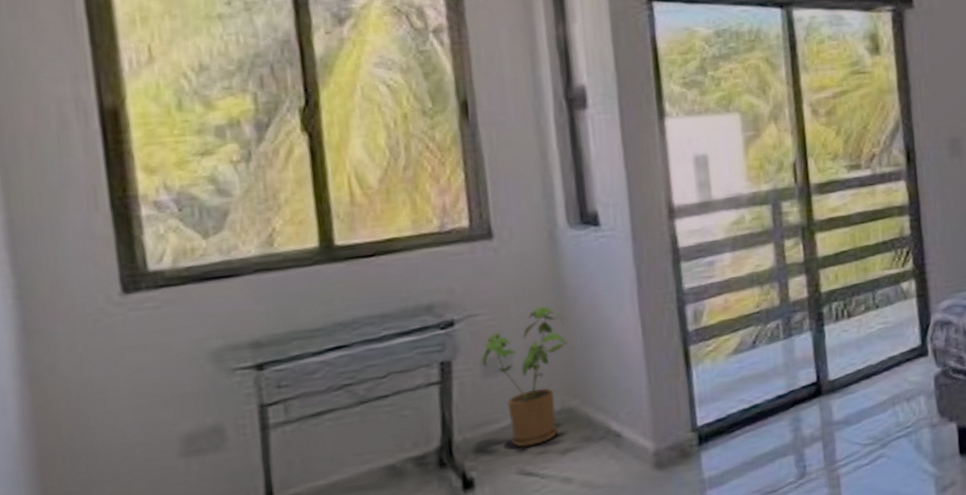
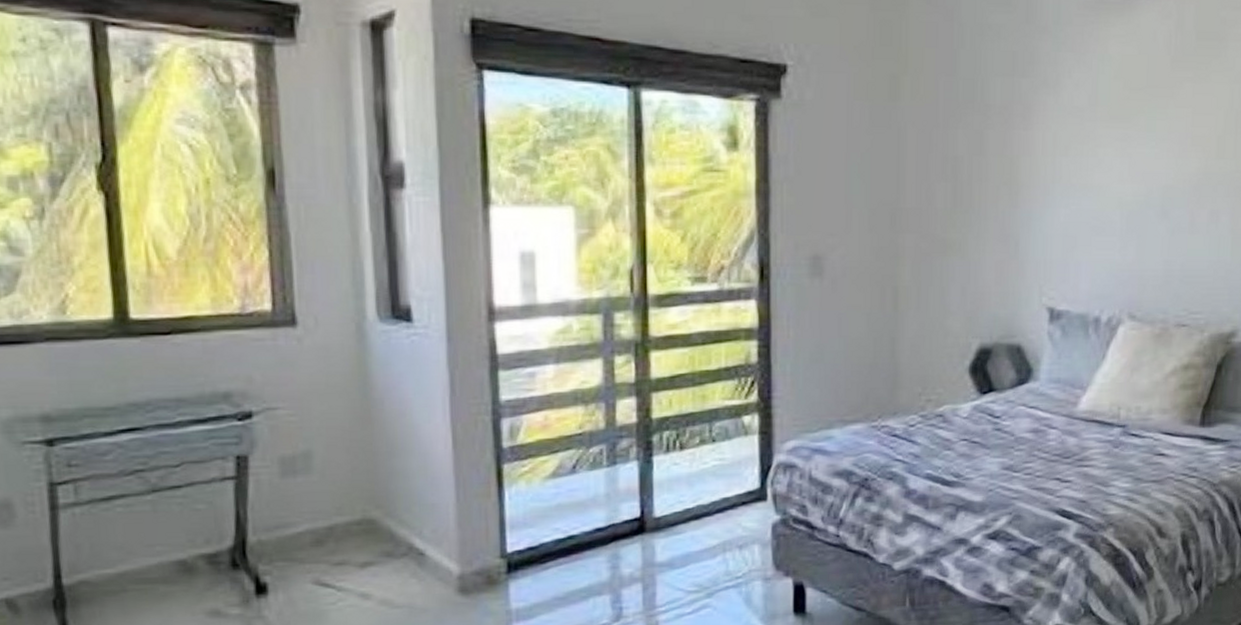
house plant: present [481,306,568,447] -> none [279,405,373,555]

